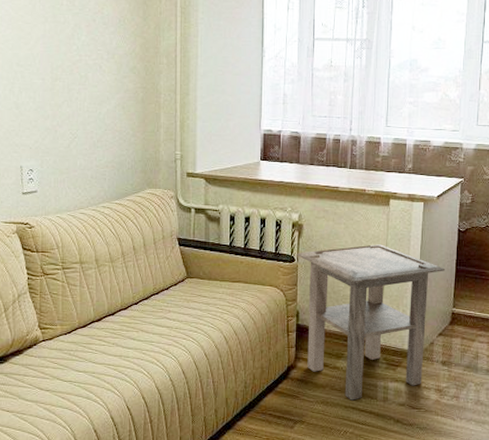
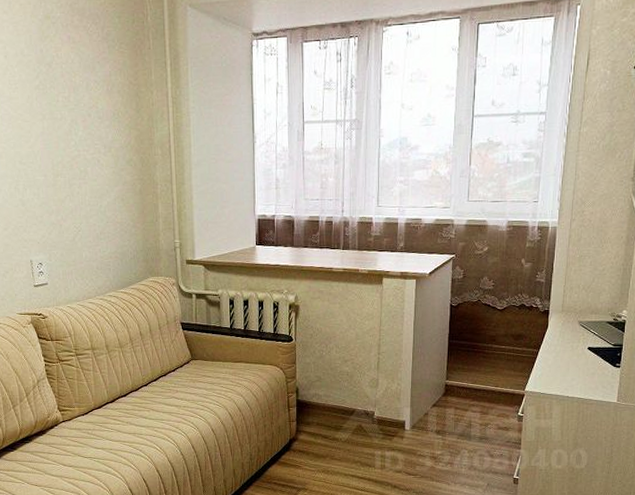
side table: present [296,244,446,401] -> none [293,322,439,469]

